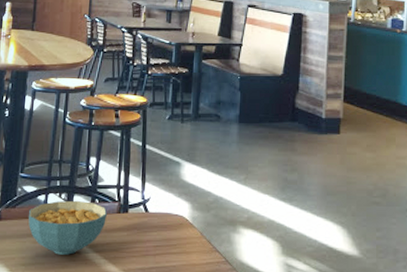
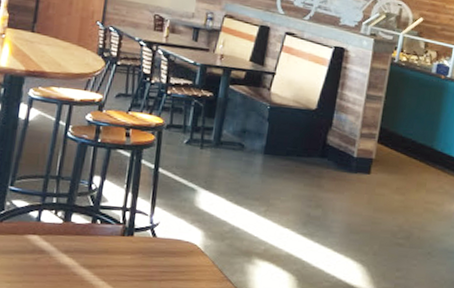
cereal bowl: present [28,200,107,255] -> none [16,218,109,275]

